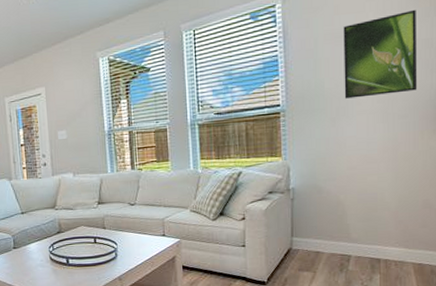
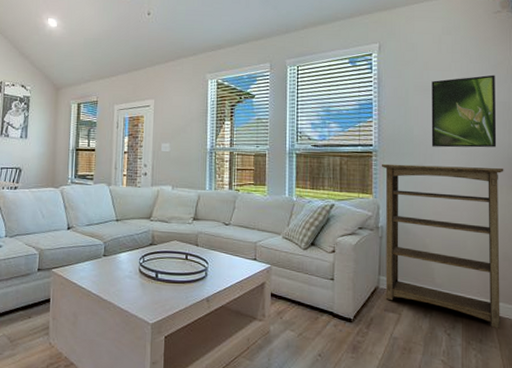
bookshelf: none [290,112,425,276] -> present [381,163,504,329]

